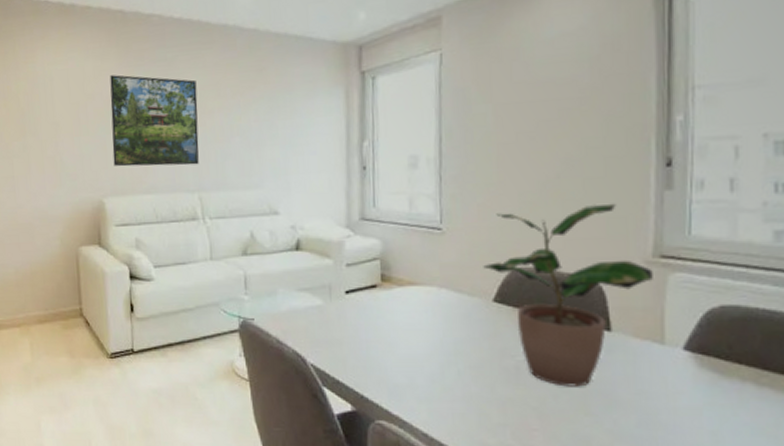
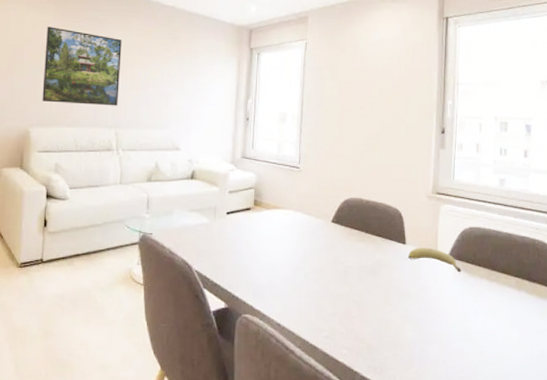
potted plant: present [483,203,653,387] -> none [326,155,432,285]
fruit: none [614,336,708,373] -> present [407,248,461,273]

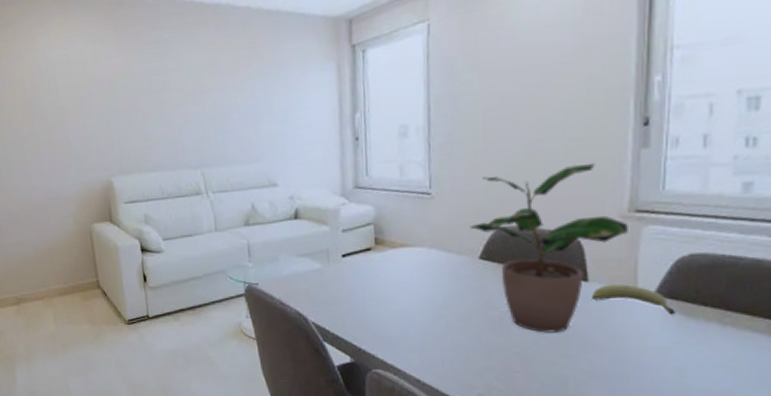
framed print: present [42,27,122,106] -> none [109,58,200,147]
potted plant: none [326,155,432,285] -> present [470,162,628,333]

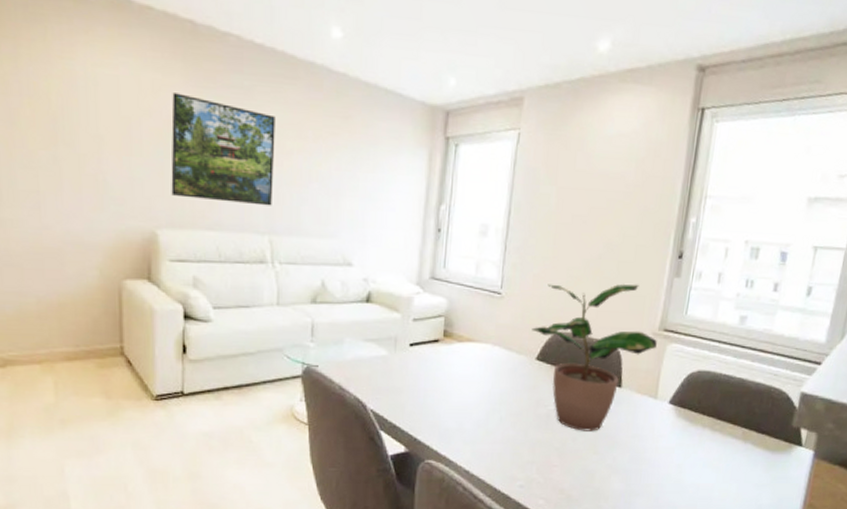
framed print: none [109,58,200,147] -> present [171,93,275,206]
fruit: present [591,284,676,315] -> none [622,392,683,421]

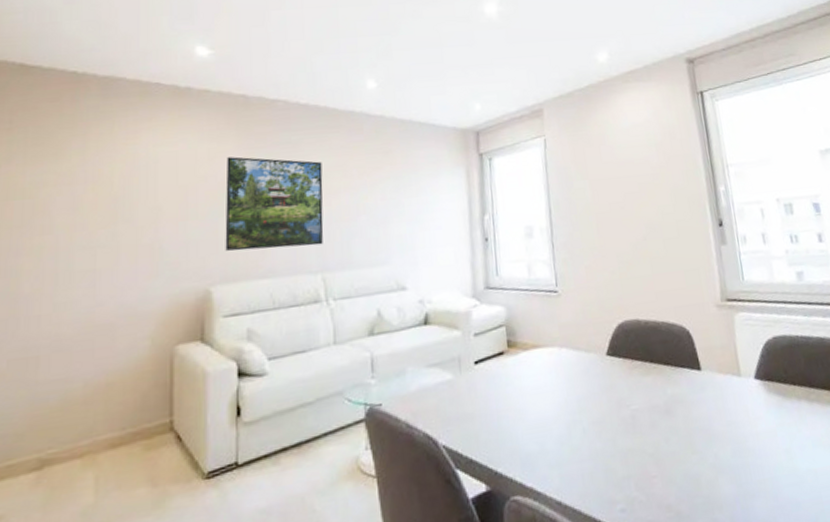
potted plant: present [531,283,657,431] -> none [595,258,724,429]

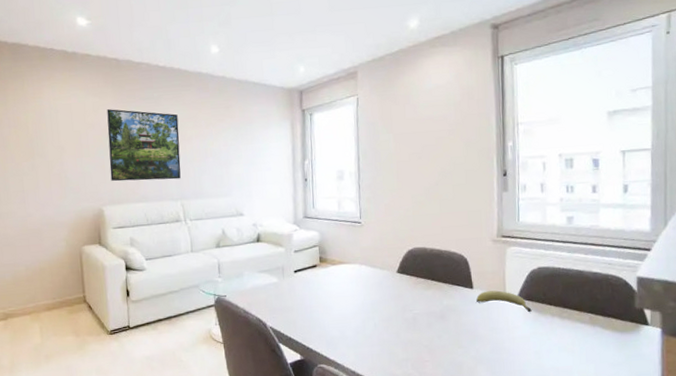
fruit: none [706,370,774,397] -> present [475,290,532,313]

